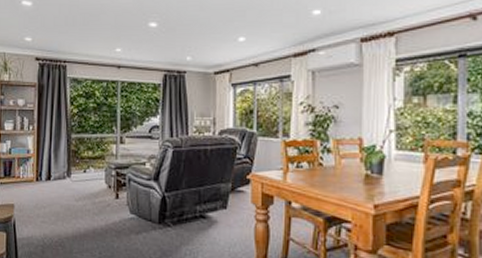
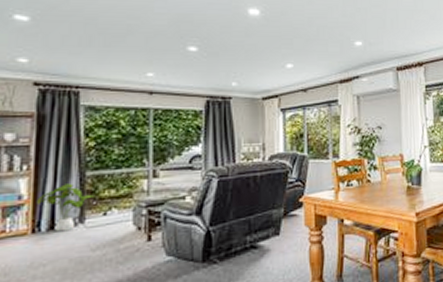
house plant: none [39,143,78,182] -> present [36,183,96,232]

